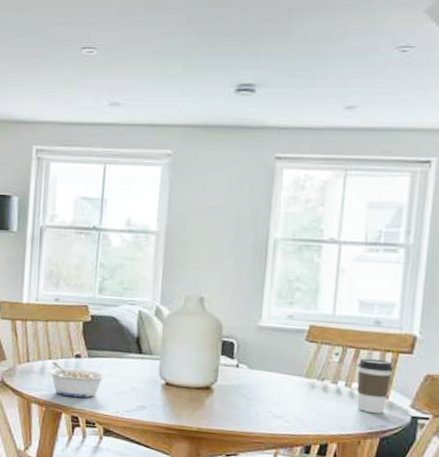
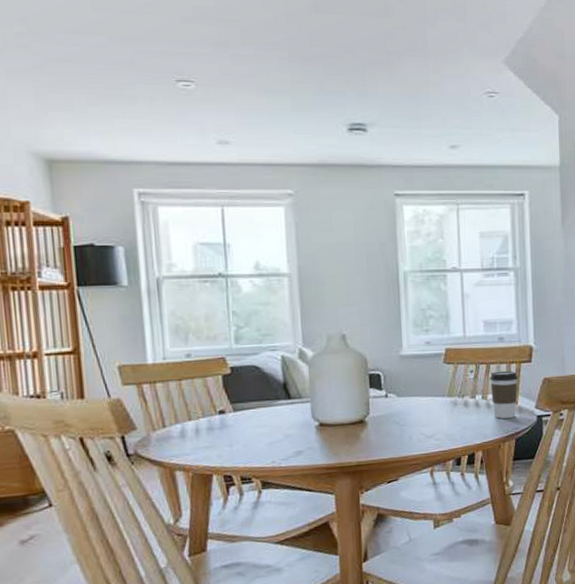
legume: present [48,361,107,398] -> none [189,422,257,457]

